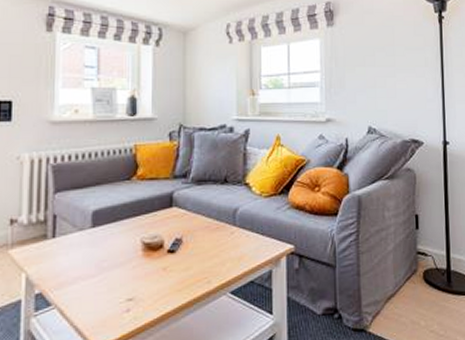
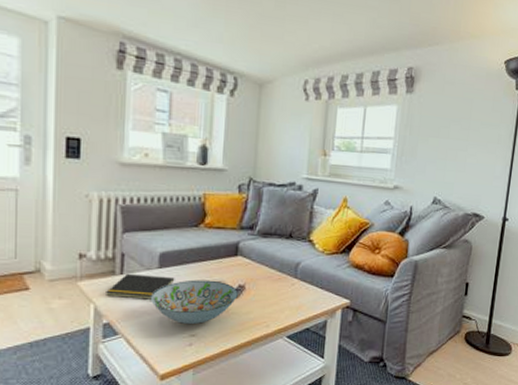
notepad: none [38,235,109,264] -> present [106,273,175,299]
decorative bowl: none [83,235,175,287] -> present [150,279,238,324]

